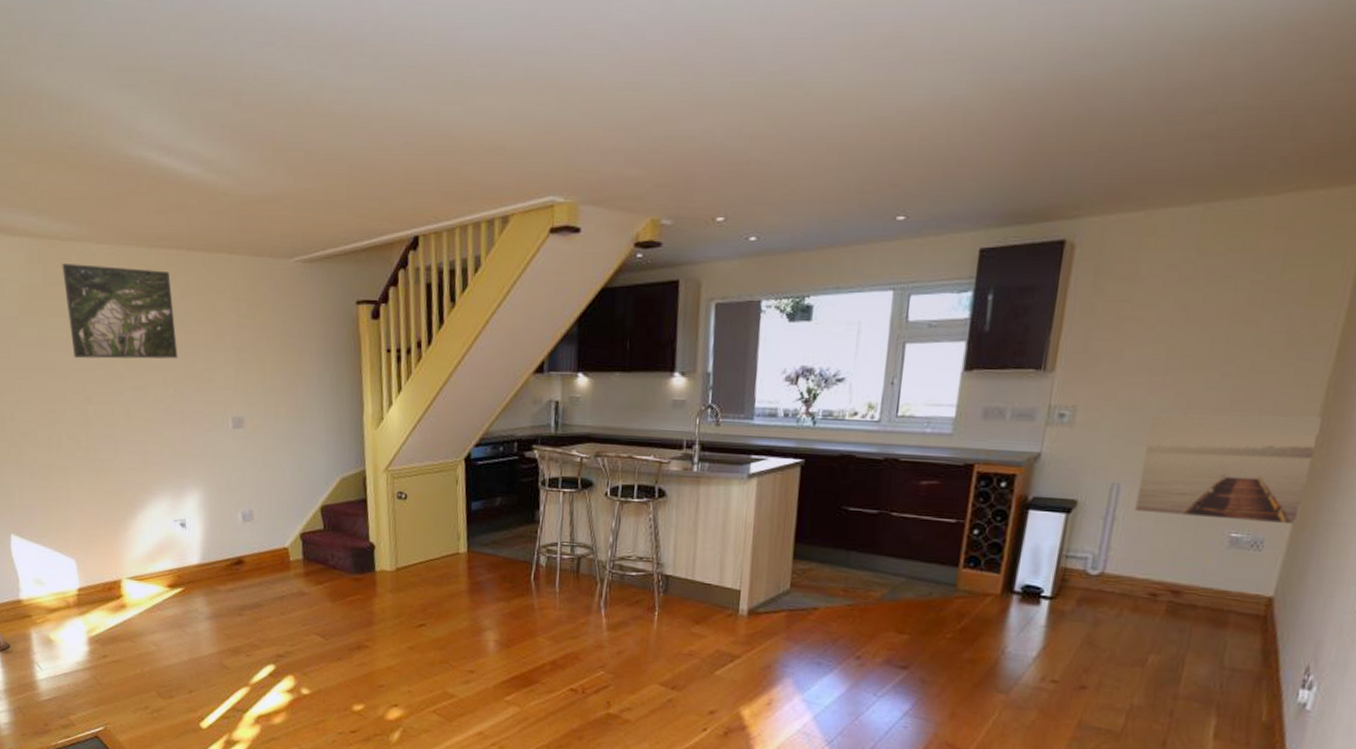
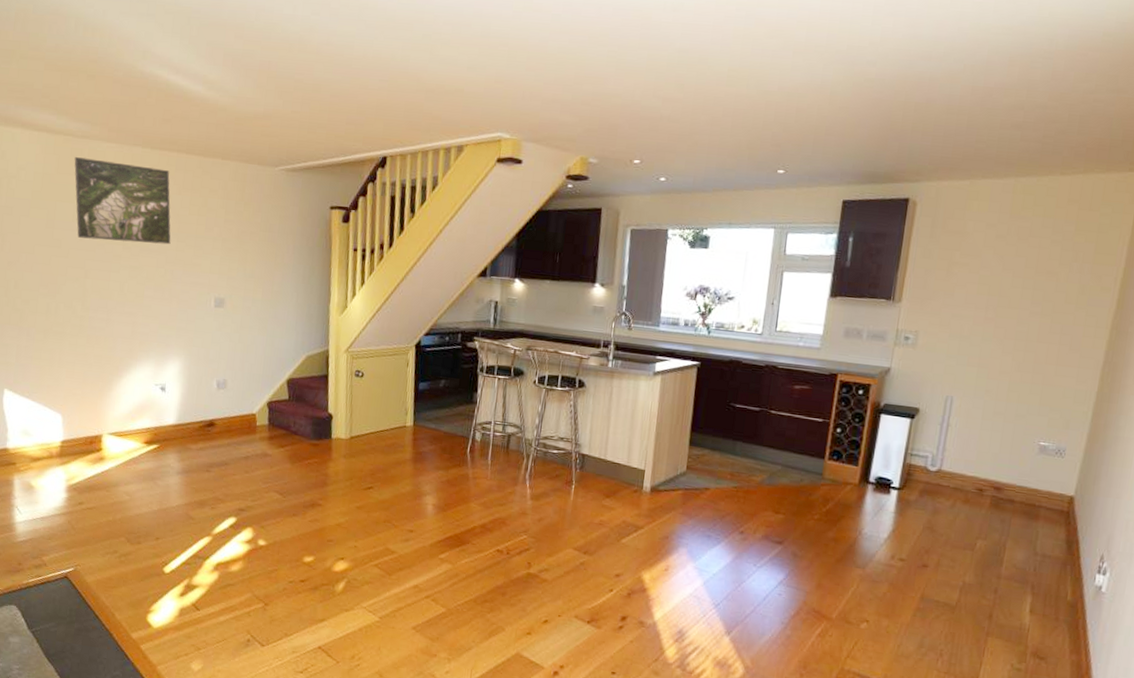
wall art: present [1135,414,1323,525] -> none [965,342,1108,438]

